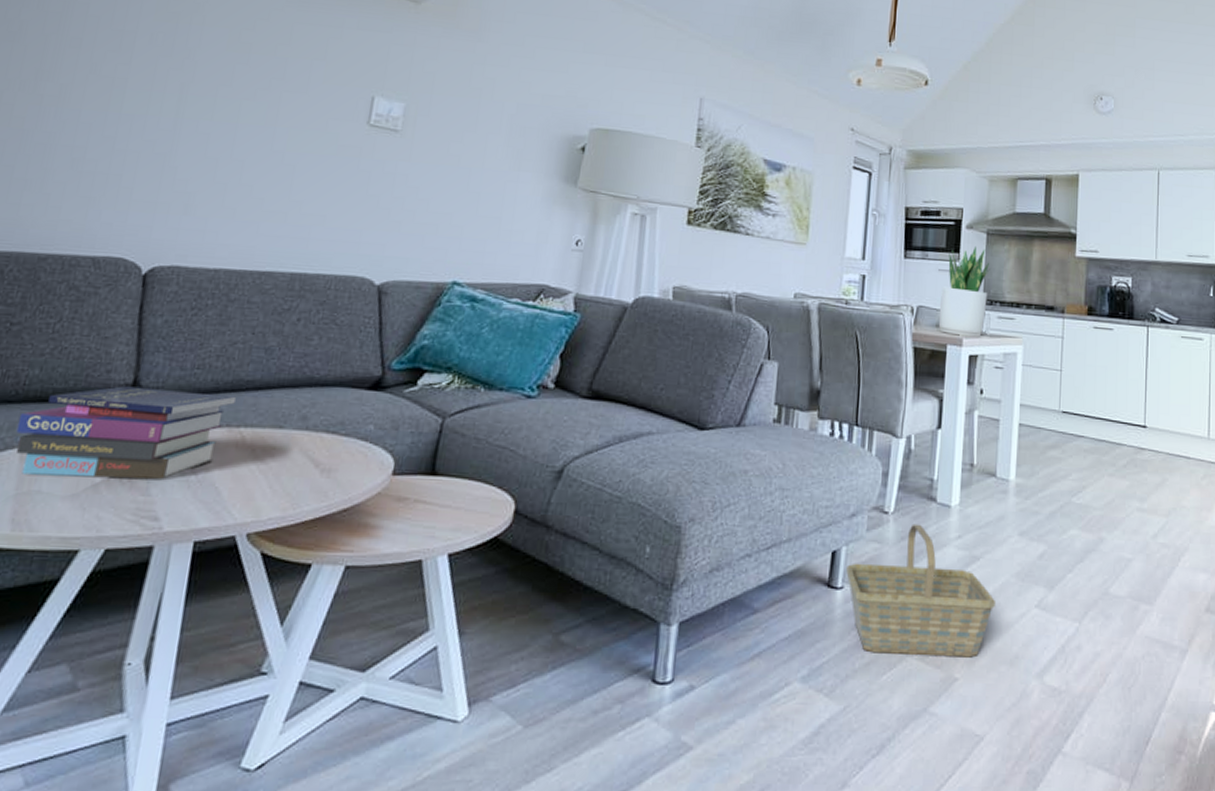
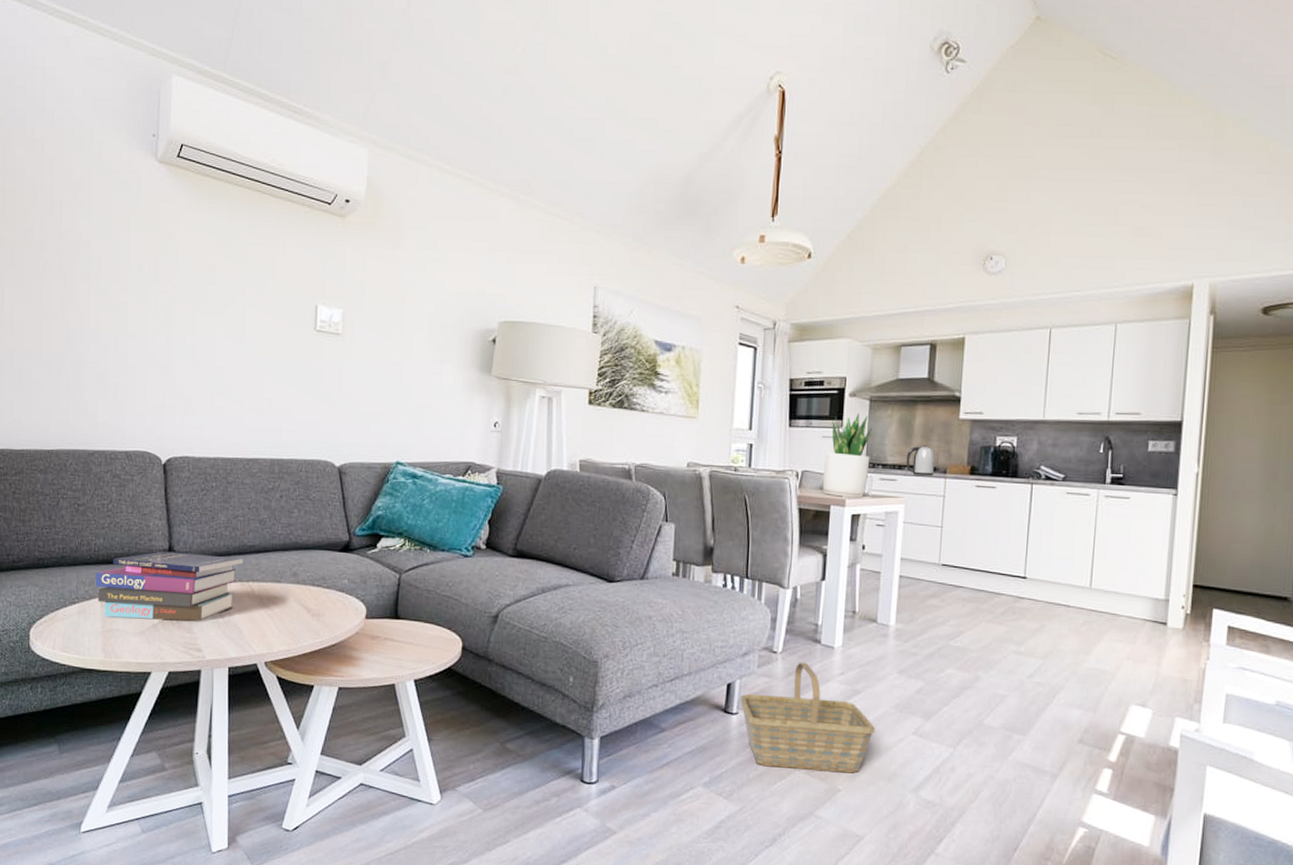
kettle: none [1024,283,1052,316] -> present [906,445,935,476]

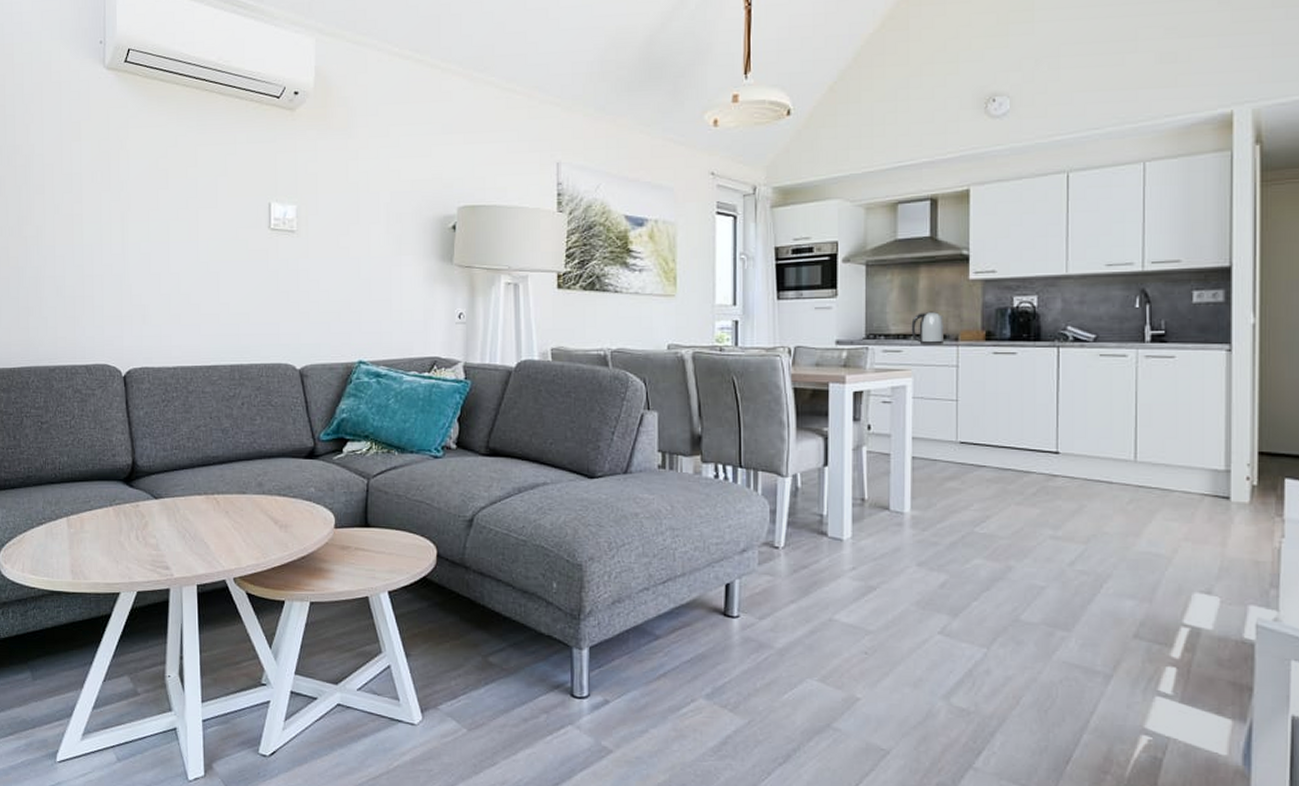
books: present [95,551,243,621] -> none [61,466,207,538]
basket: present [740,662,876,774] -> none [741,557,896,680]
planter: present [822,412,873,498] -> none [818,279,872,373]

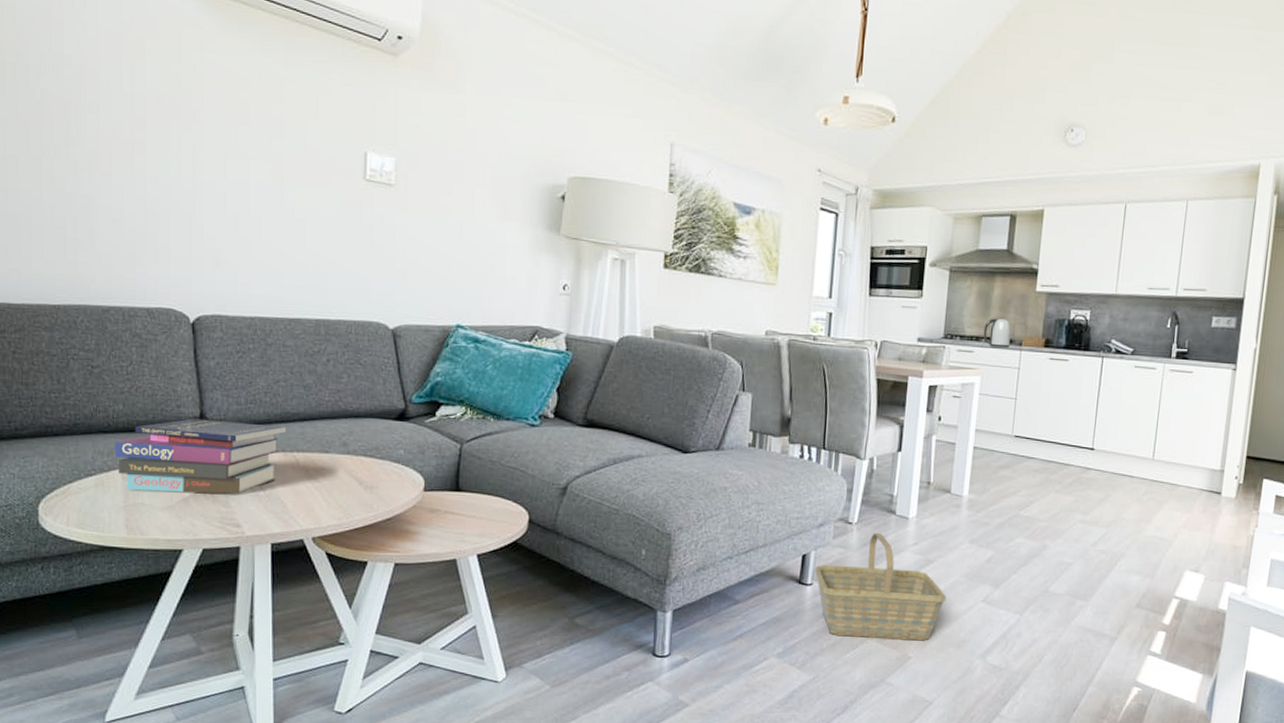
books: none [61,466,207,538] -> present [114,418,286,494]
basket: none [741,557,896,680] -> present [815,532,947,641]

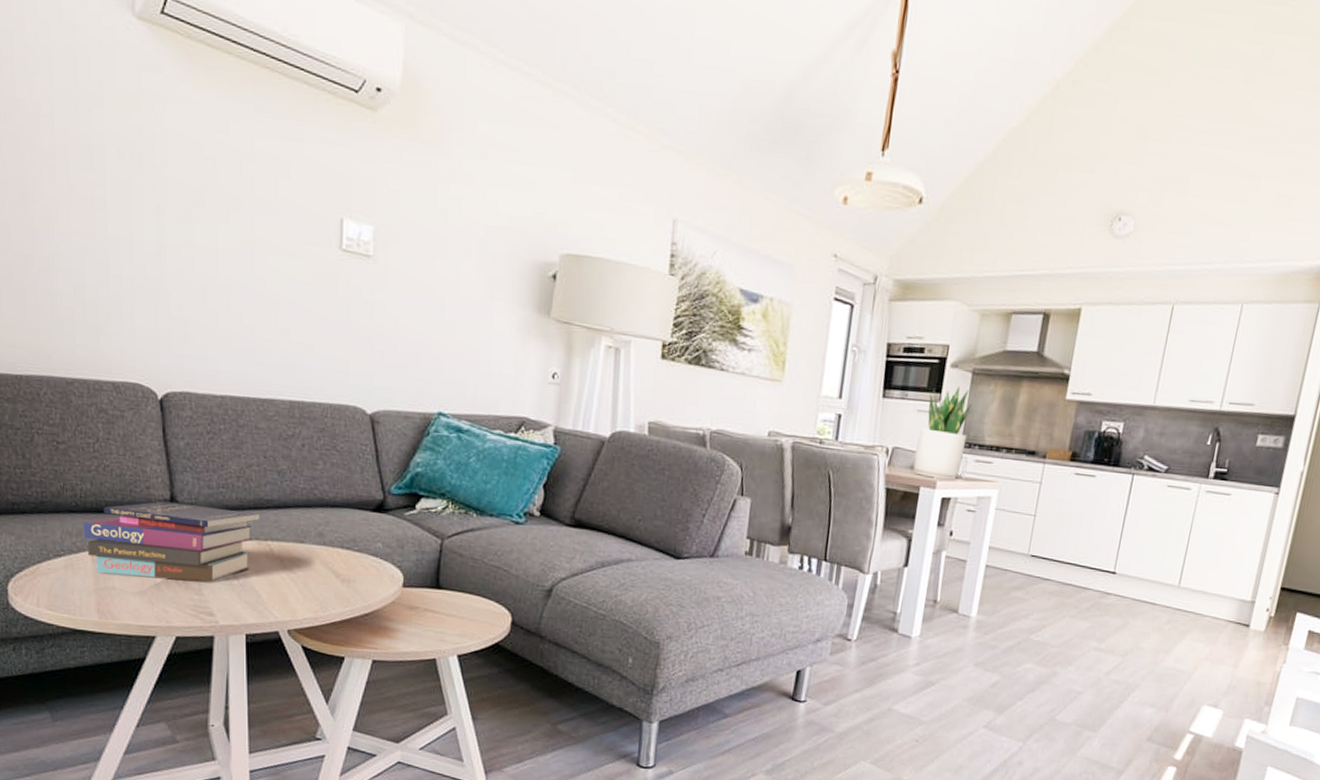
basket: present [815,532,947,641] -> none [809,651,947,765]
planter: none [901,283,952,369] -> present [913,386,972,480]
kettle: present [983,317,1012,348] -> none [1004,426,1036,460]

